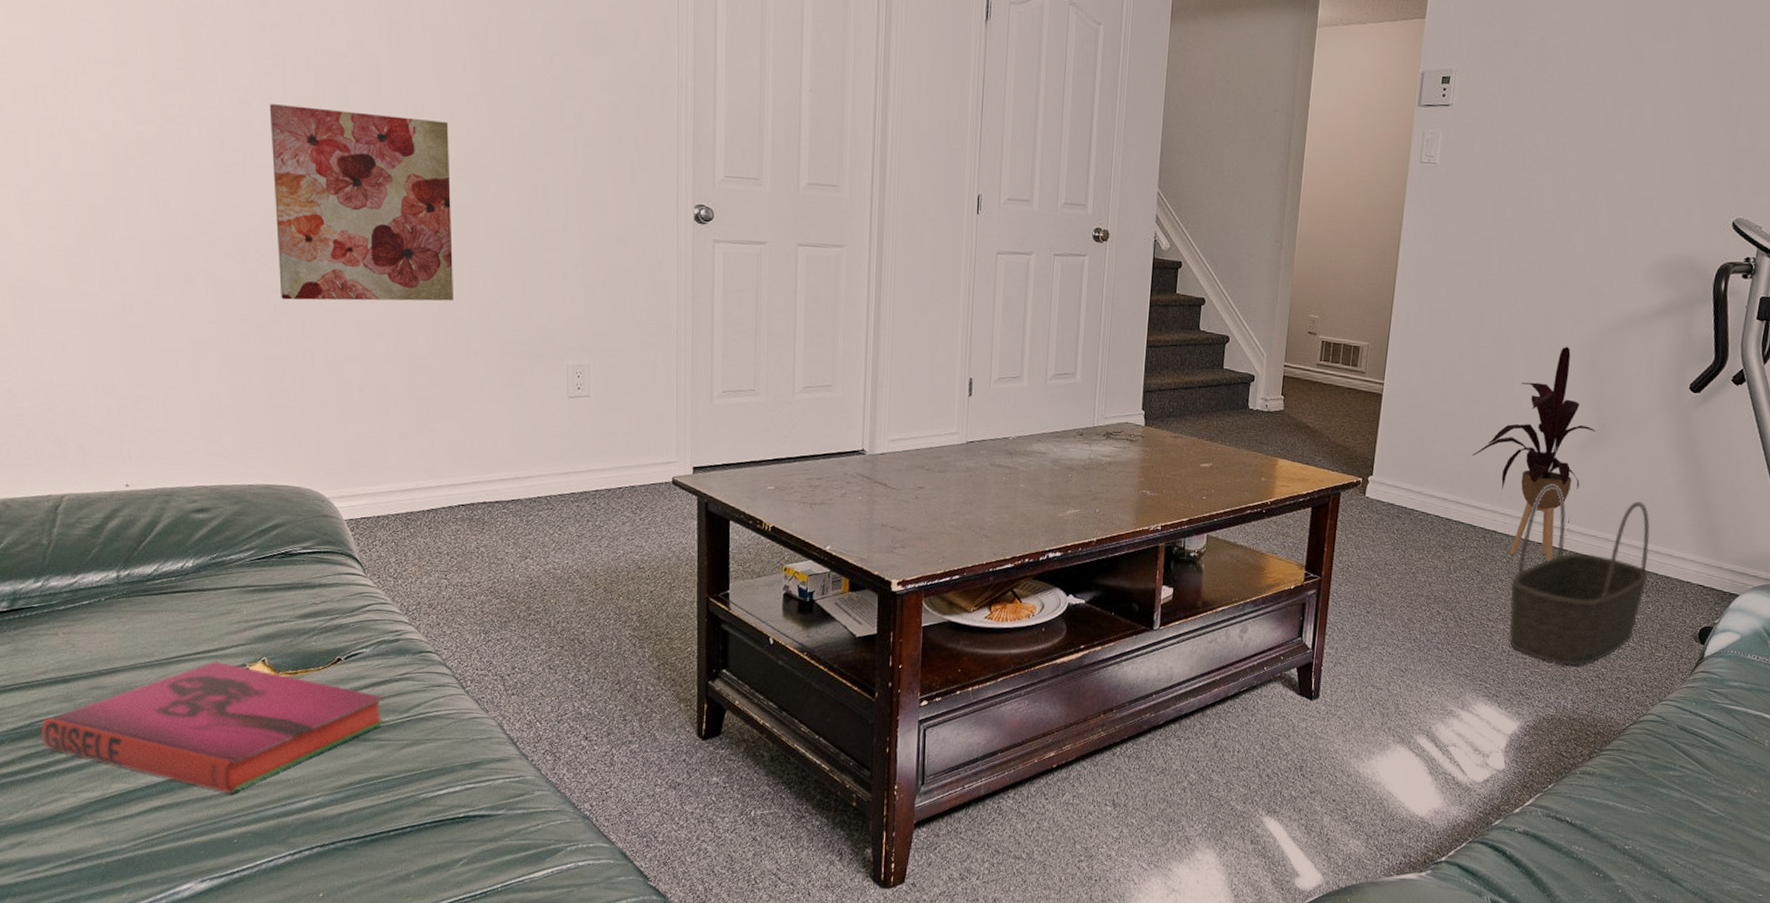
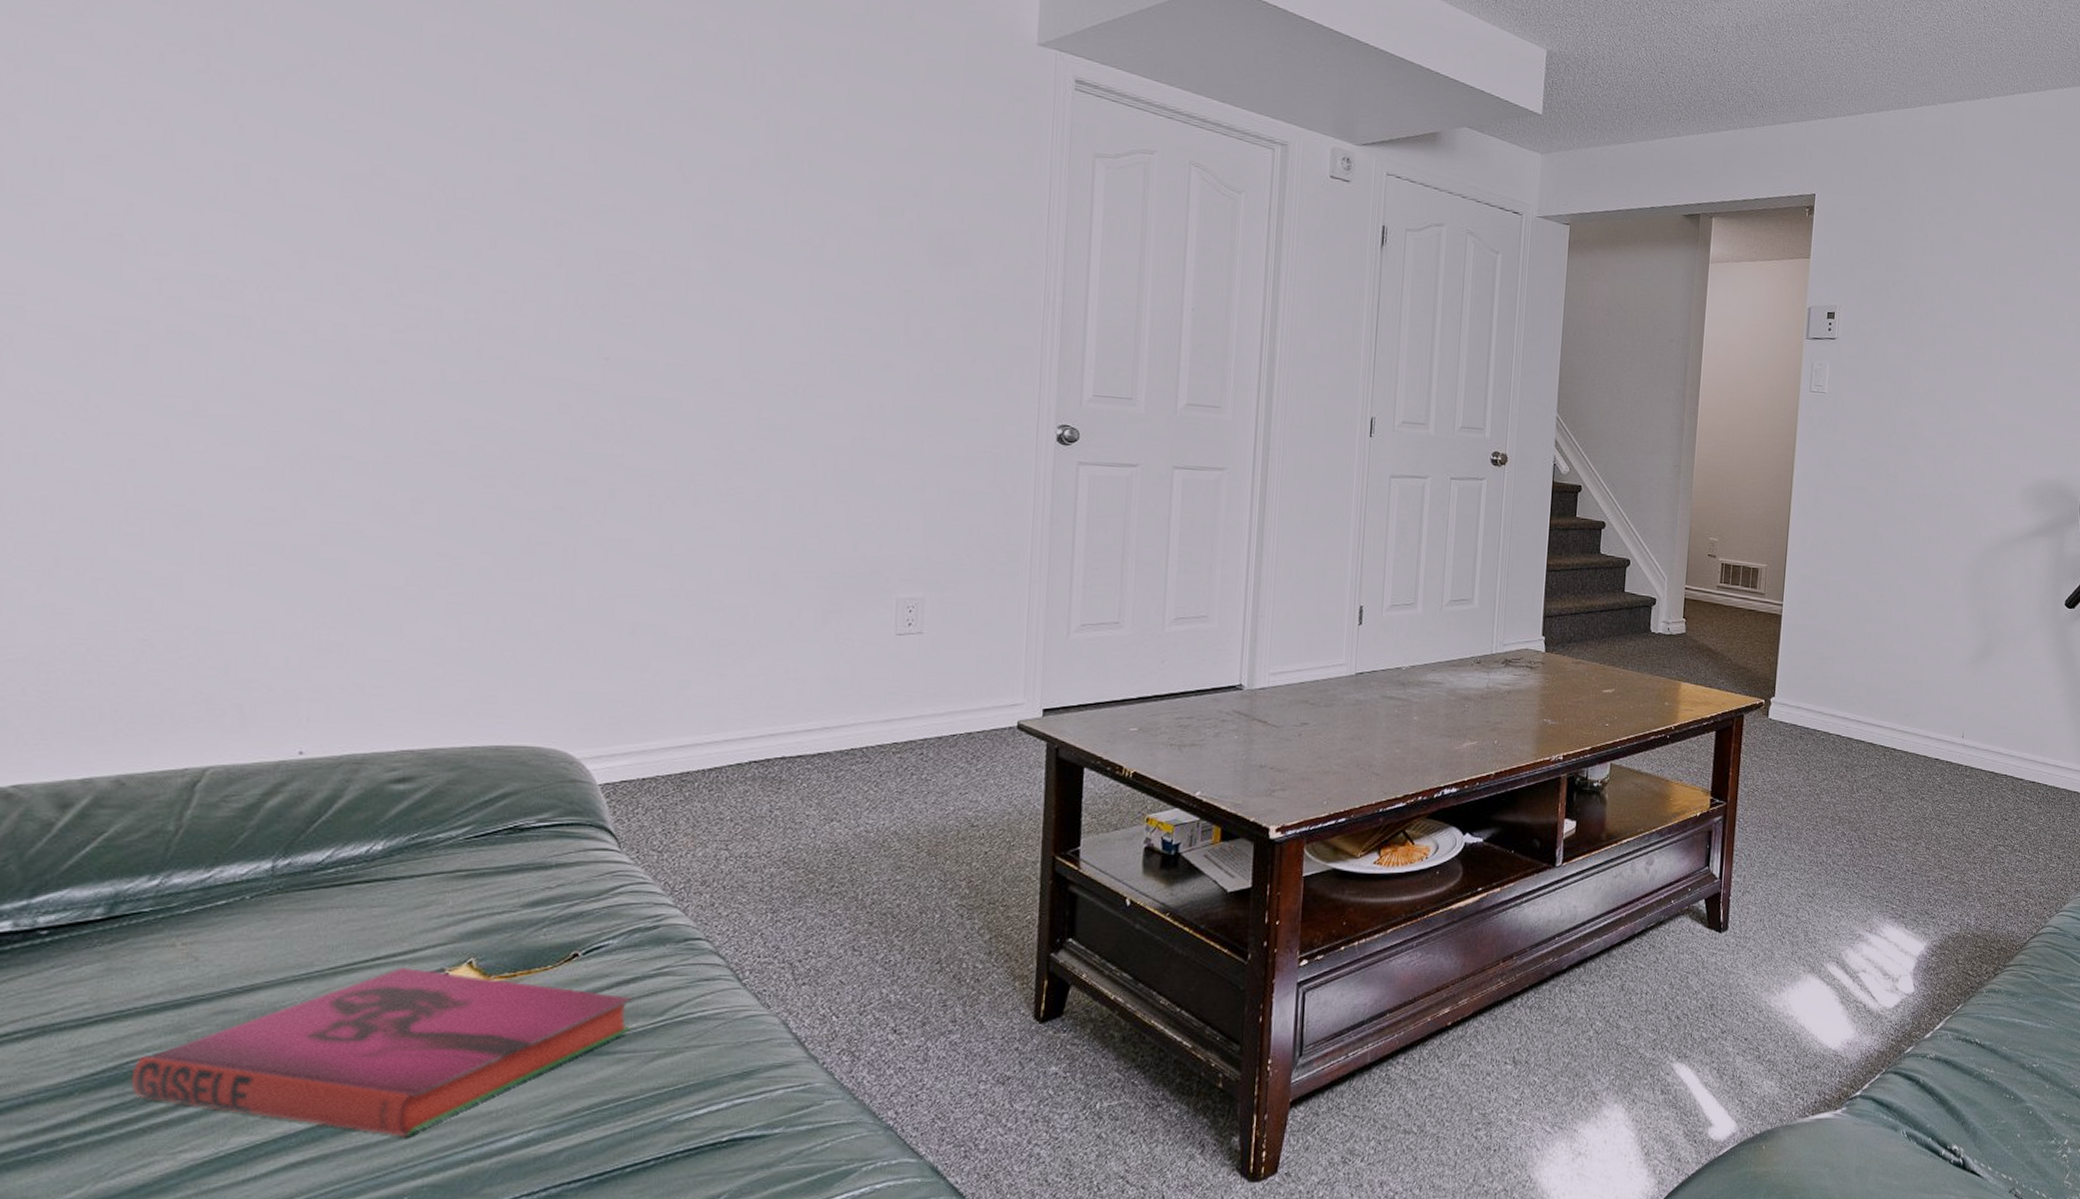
wall art: present [269,104,453,301] -> none [538,308,770,529]
house plant: present [1472,346,1596,561] -> none [1869,566,1983,776]
basket: present [1509,484,1650,666] -> none [1911,700,2039,882]

